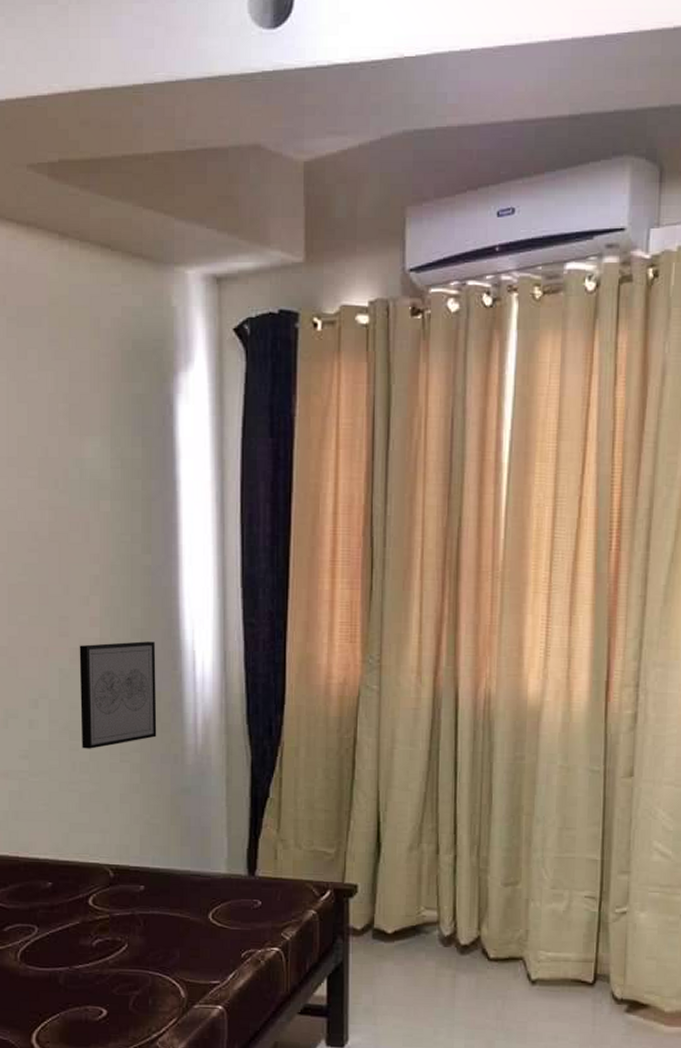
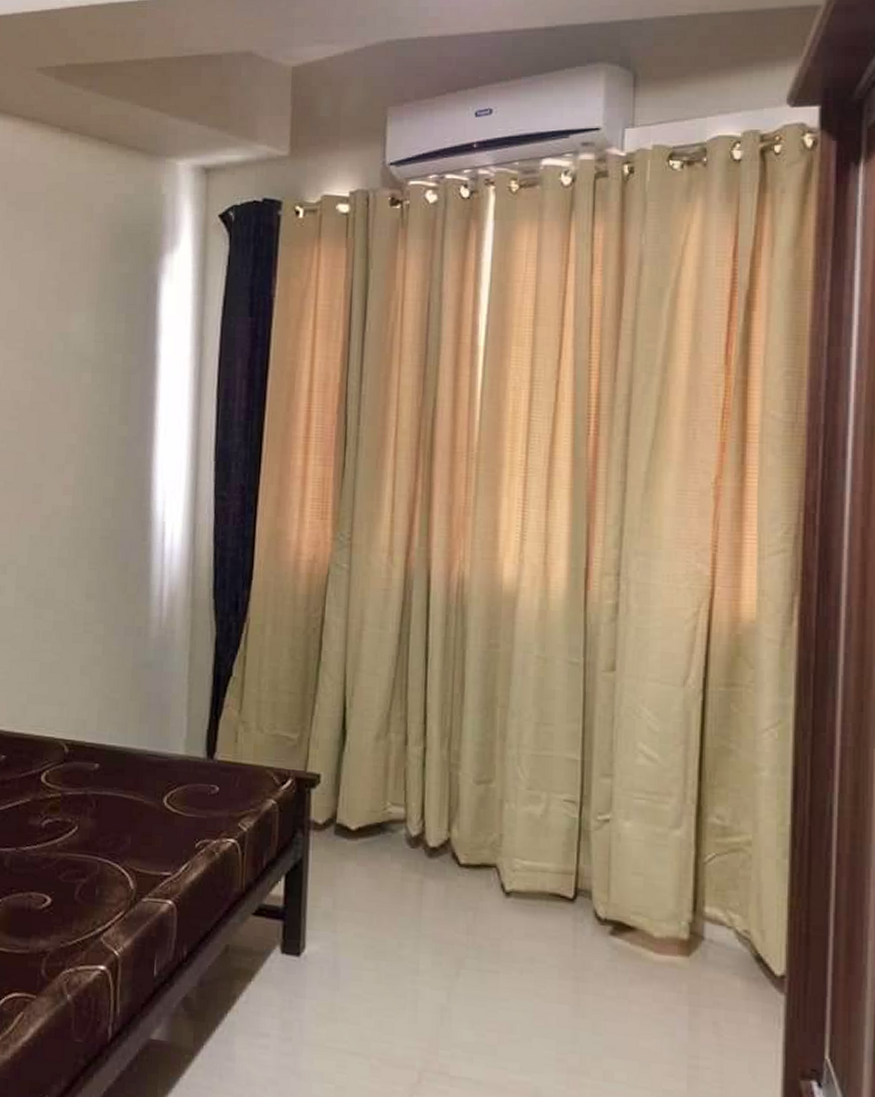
wall art: present [79,641,157,749] -> none [46,510,126,618]

